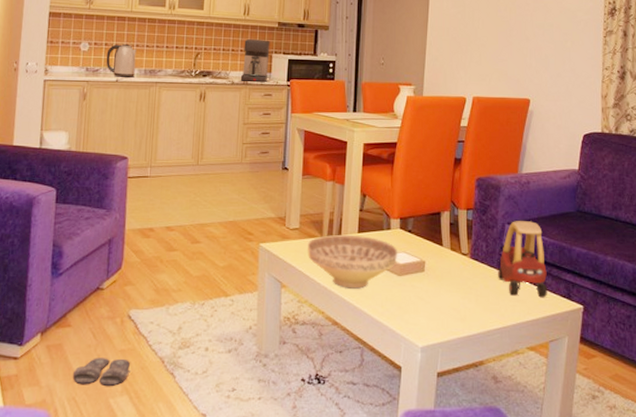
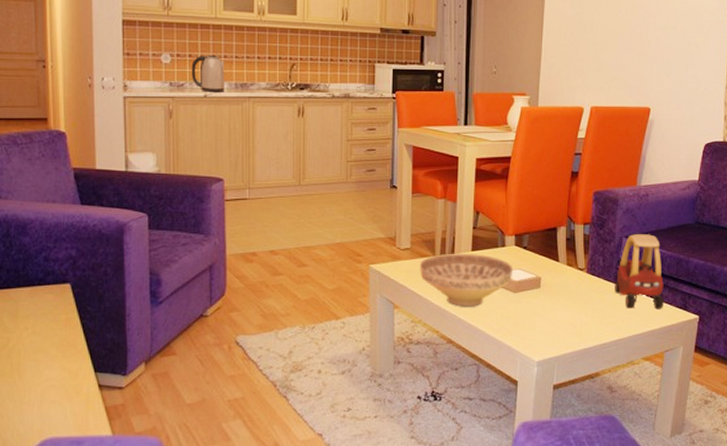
slippers: present [73,358,131,386] -> none [183,384,242,411]
coffee maker: present [240,38,270,83] -> none [341,46,372,96]

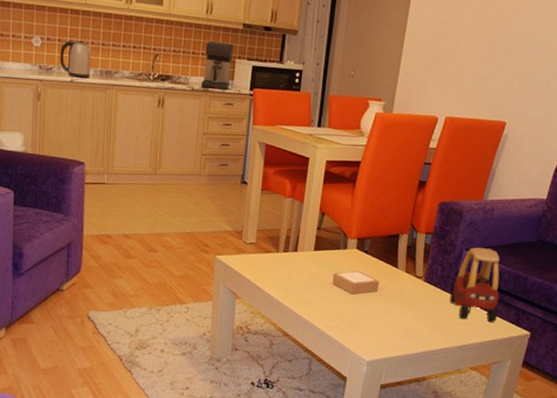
coffee maker: none [341,46,372,96] -> present [200,40,234,91]
decorative bowl: present [419,253,513,307] -> none [262,251,353,304]

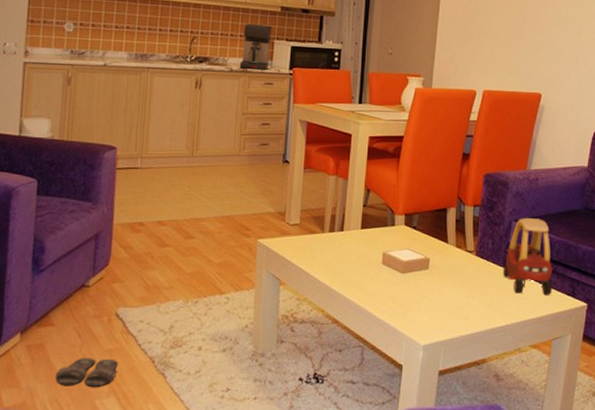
slippers: none [37,352,91,378] -> present [56,358,118,387]
kettle: present [60,40,91,78] -> none [93,25,127,62]

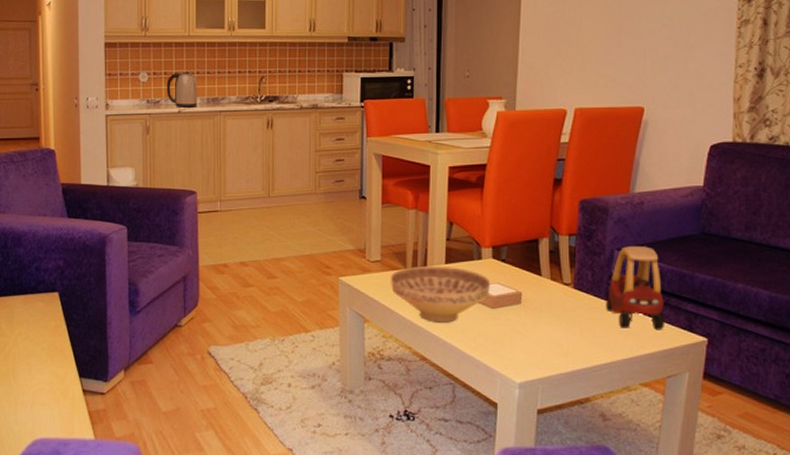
slippers: present [56,358,118,387] -> none [159,393,214,421]
kettle: none [93,25,127,62] -> present [166,71,197,108]
coffee maker: present [239,23,272,71] -> none [309,57,340,106]
decorative bowl: none [307,230,402,286] -> present [390,265,491,323]

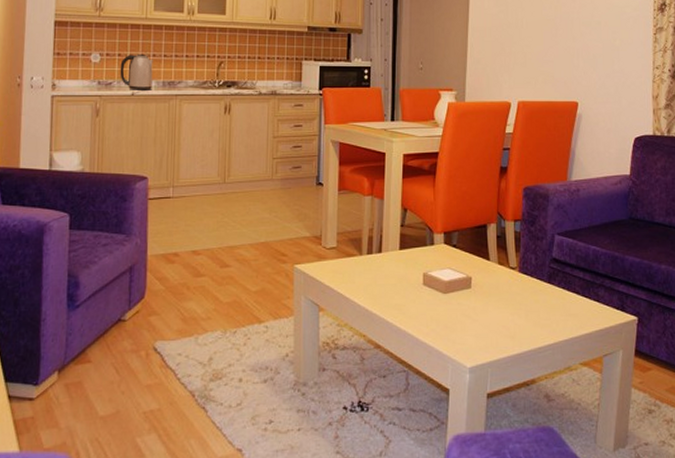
decorative bowl: present [390,265,491,323] -> none [345,252,443,309]
toy car: present [606,246,664,329] -> none [548,231,600,310]

